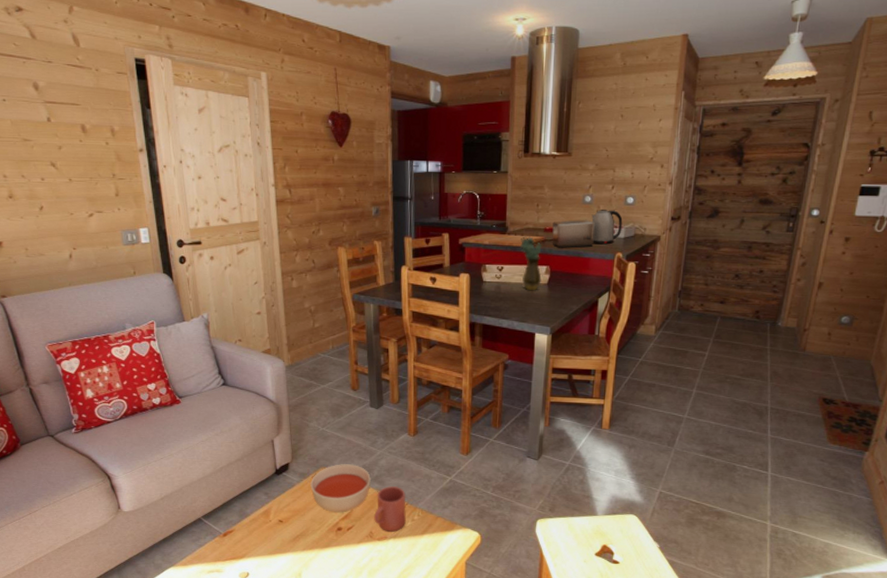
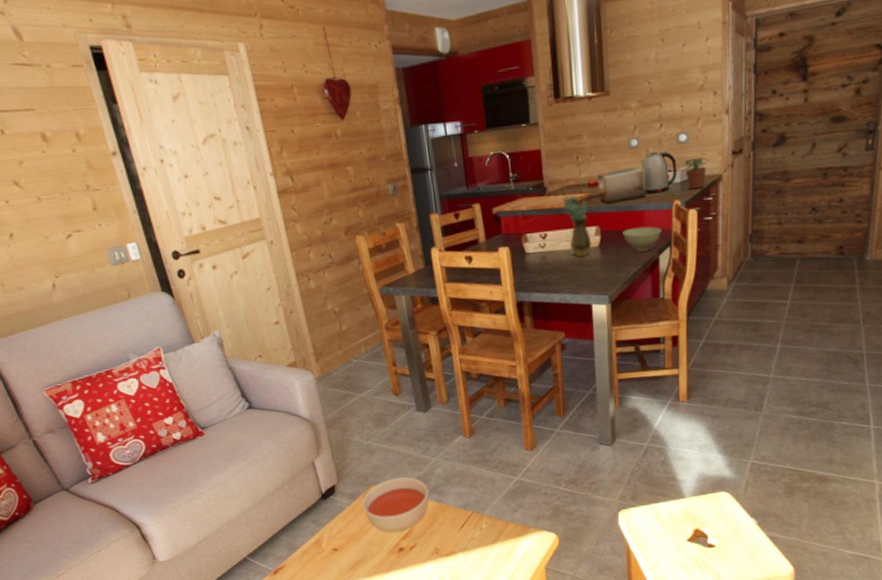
cup: present [374,486,406,532] -> none [437,495,474,546]
bowl: none [569,271,604,293] -> present [623,226,662,252]
potted plant: none [628,218,652,246] -> present [684,157,710,190]

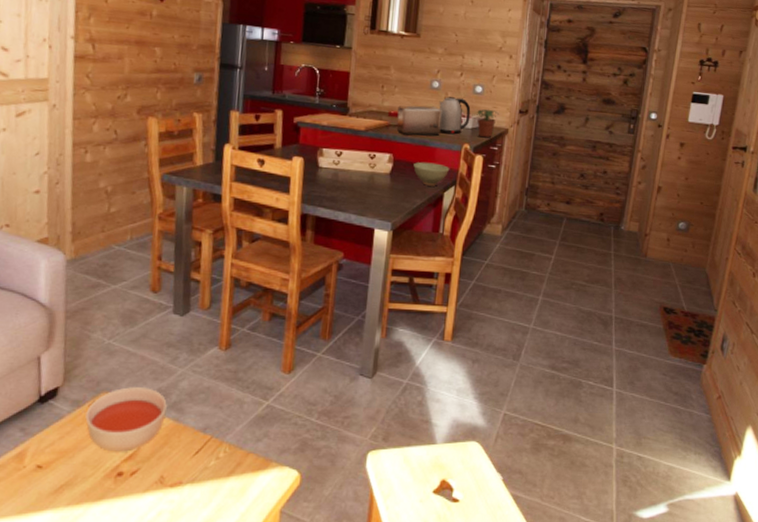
vase: present [562,195,592,258] -> none [362,119,386,181]

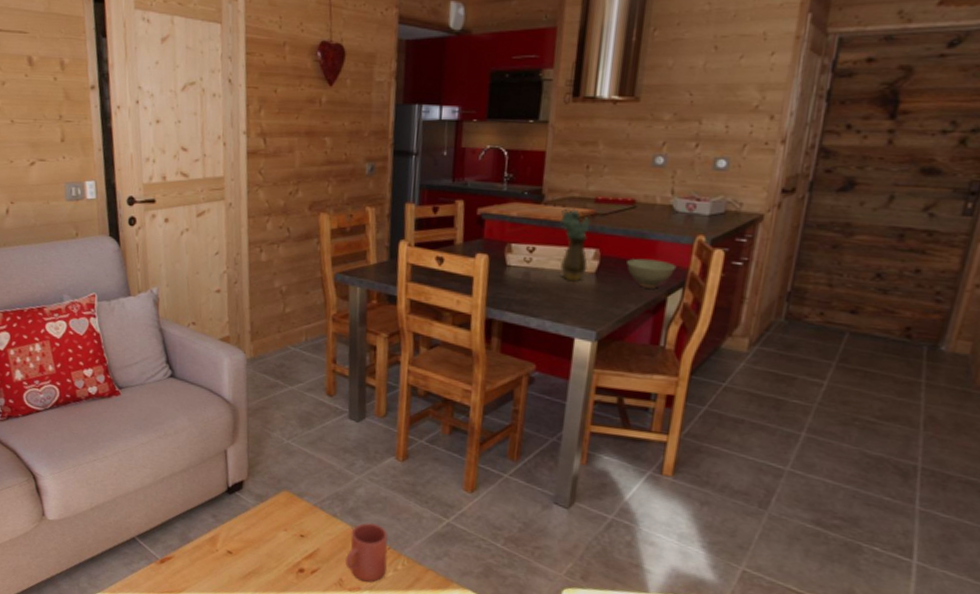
bowl: present [85,387,167,452] -> none [268,488,345,550]
cup: none [167,415,211,475] -> present [345,522,389,583]
vase: none [362,119,386,181] -> present [560,207,591,282]
toaster: present [396,105,442,137] -> none [605,187,668,228]
kettle: present [439,96,471,135] -> none [663,174,709,224]
potted plant: present [476,109,500,138] -> none [717,189,752,227]

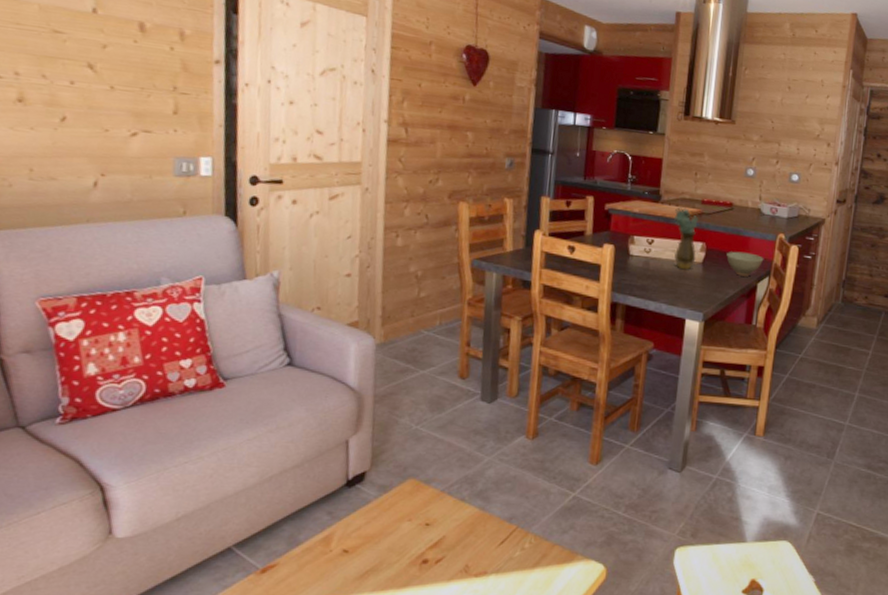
cup: present [345,522,389,583] -> none [472,504,517,565]

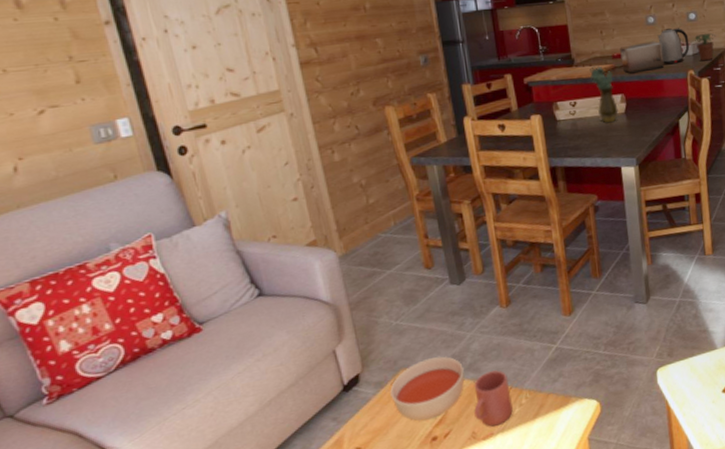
bowl: none [391,474,473,539] -> present [390,356,465,421]
cup: none [472,504,517,565] -> present [474,370,513,427]
toaster: none [709,193,757,226] -> present [620,40,665,75]
bowl: present [726,251,764,277] -> none [645,94,680,117]
kettle: none [753,184,787,224] -> present [657,27,690,65]
potted plant: none [792,198,817,228] -> present [694,32,717,61]

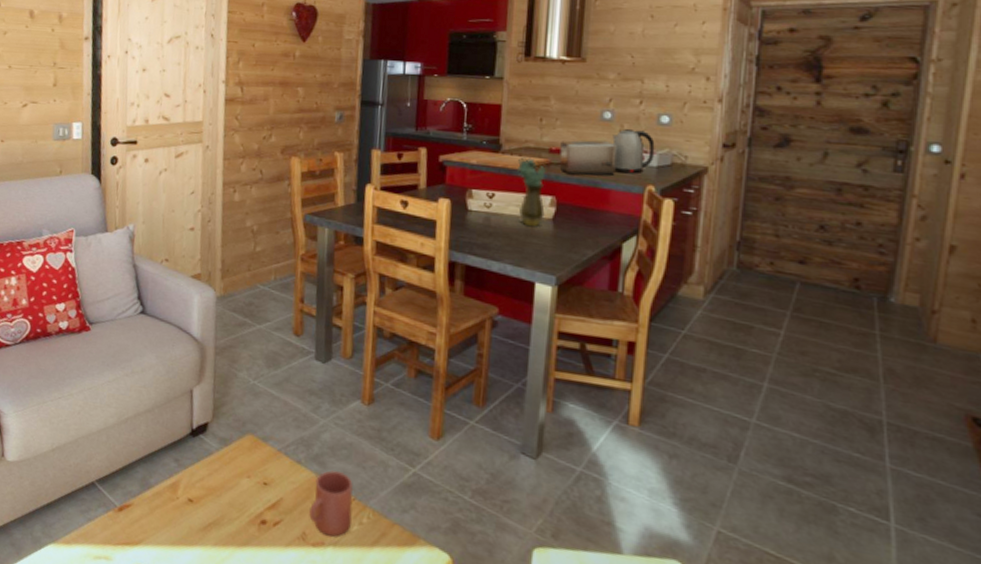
bowl: present [390,356,465,421] -> none [232,431,309,500]
potted plant: present [694,32,717,61] -> none [663,143,695,178]

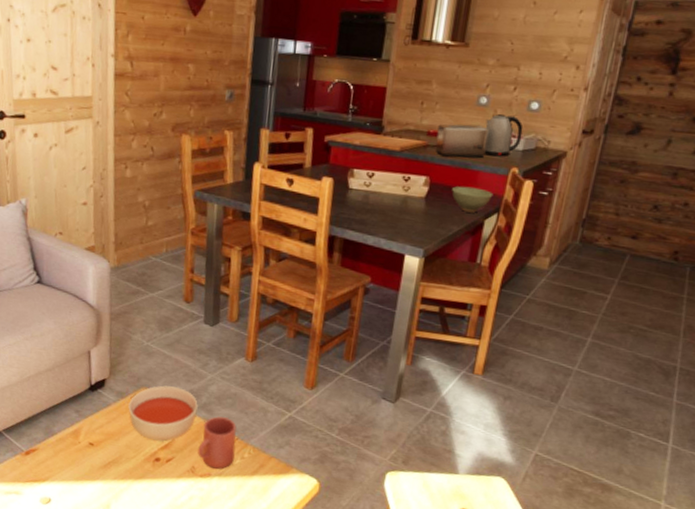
bowl: none [232,431,309,500] -> present [128,385,198,442]
vase: present [518,156,546,228] -> none [395,138,423,205]
bowl: none [582,206,630,236] -> present [452,186,494,213]

